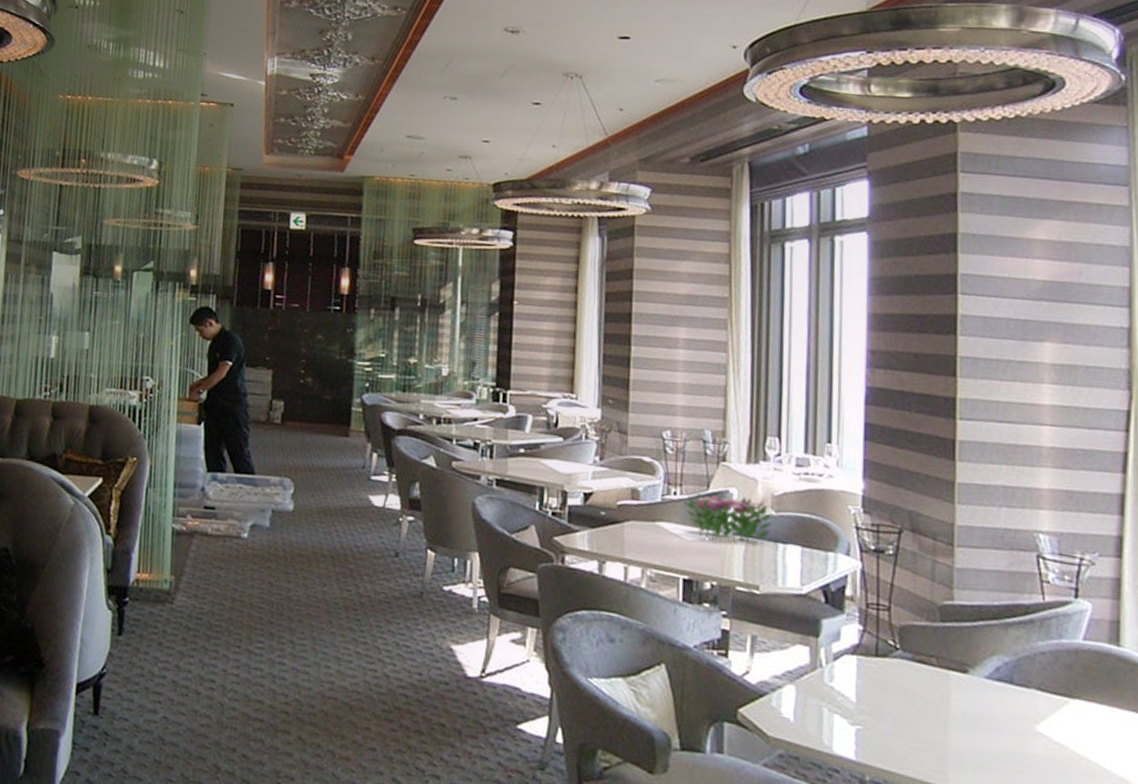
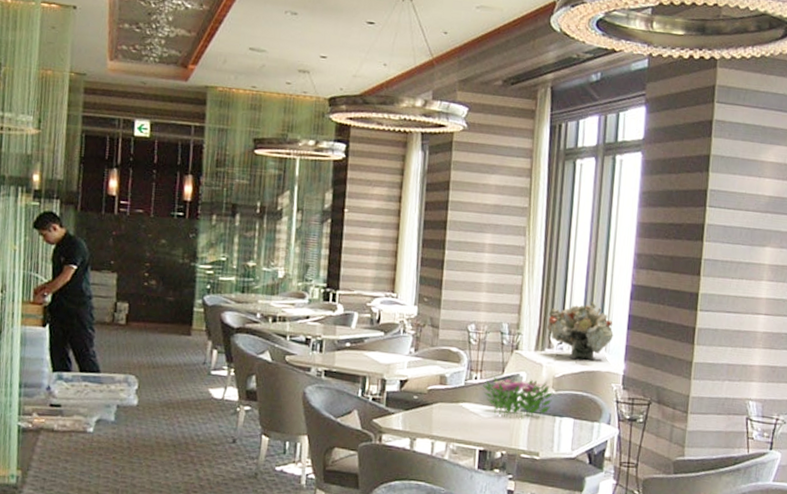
flower arrangement: none [760,406,846,476] -> present [547,302,614,360]

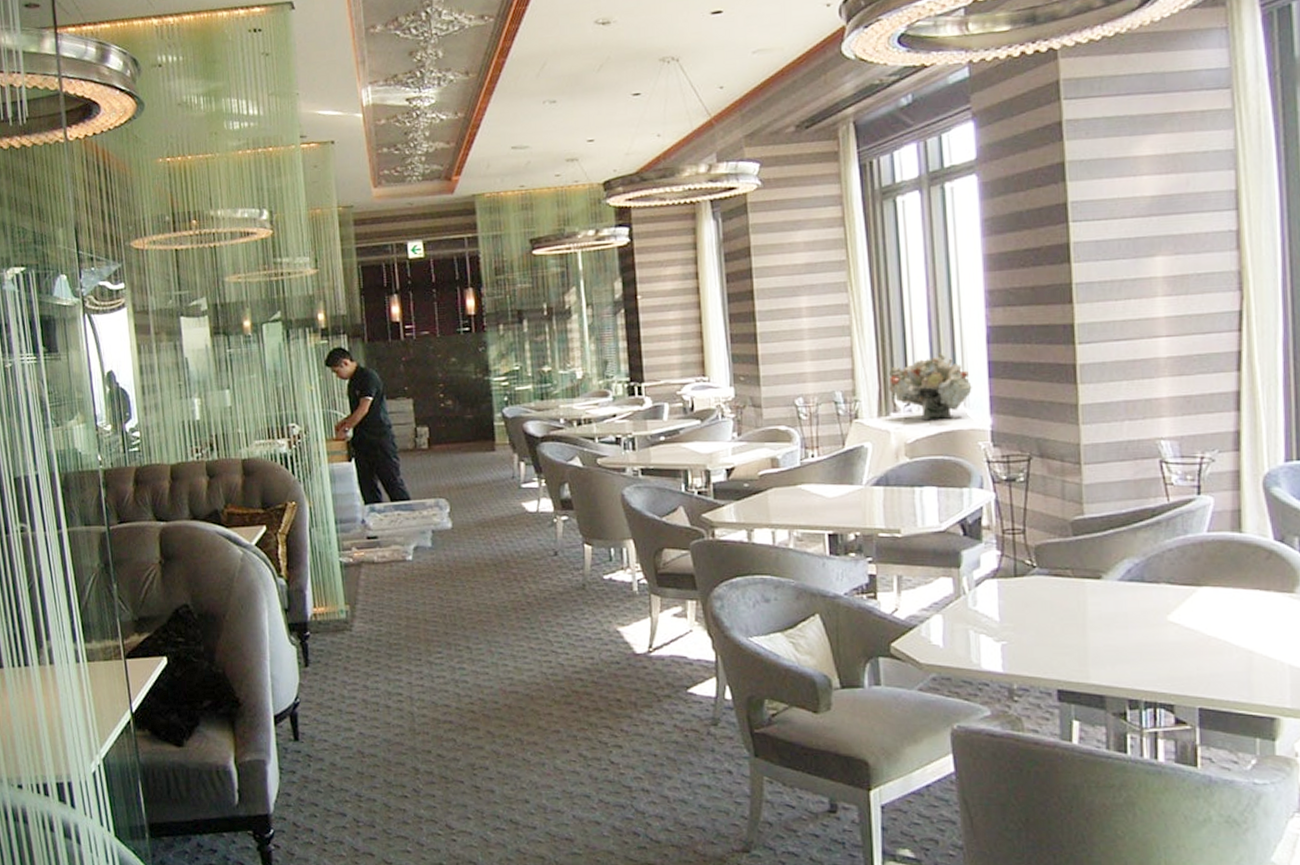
flower arrangement: present [483,376,554,419] -> none [822,449,909,495]

